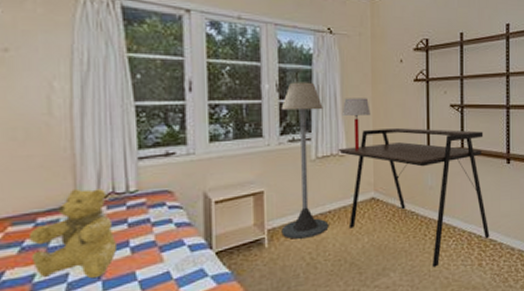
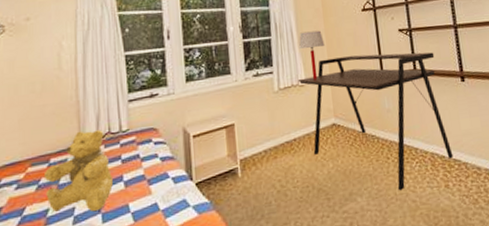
floor lamp: present [281,82,329,239] -> none [245,21,295,168]

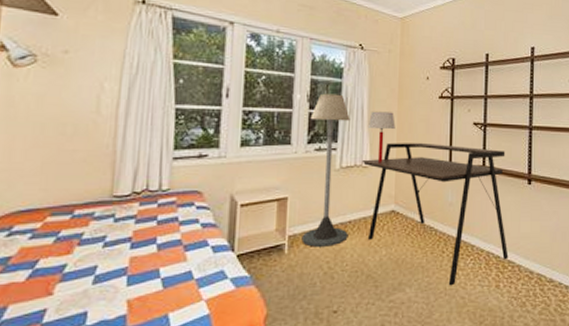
teddy bear: present [45,130,113,212] -> none [64,184,144,273]
floor lamp: none [245,21,295,168] -> present [301,93,350,247]

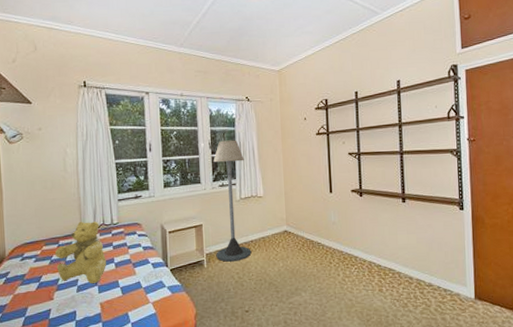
teddy bear: none [64,184,144,273] -> present [55,221,106,284]
desk: present [361,142,509,286] -> none [256,173,389,290]
table lamp: present [367,111,396,162] -> none [258,150,282,192]

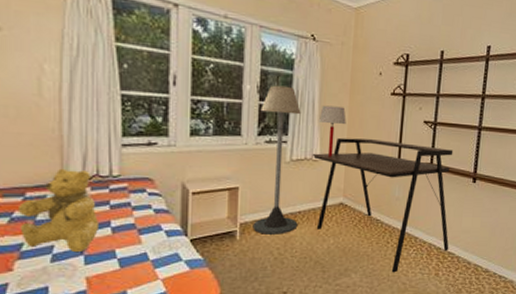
desk: none [256,173,389,290] -> present [312,137,453,273]
table lamp: none [258,150,282,192] -> present [318,105,346,157]

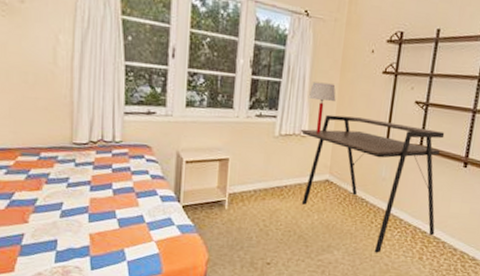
teddy bear: present [19,168,98,253] -> none [35,132,102,211]
floor lamp: present [253,85,301,235] -> none [240,60,292,207]

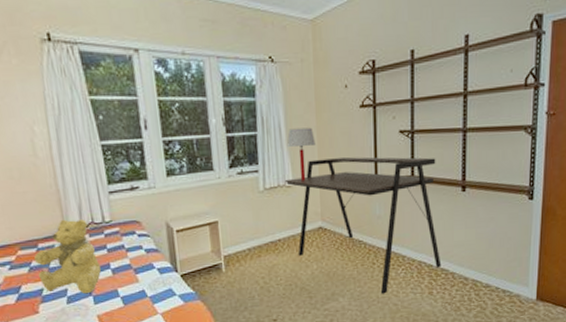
teddy bear: none [35,132,102,211] -> present [34,219,101,294]

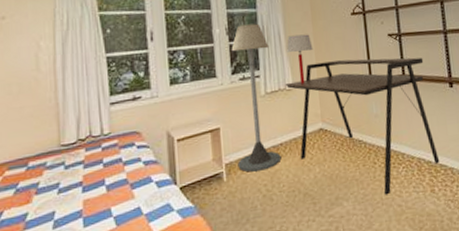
teddy bear: present [34,219,101,294] -> none [23,133,94,216]
floor lamp: none [228,114,279,265] -> present [231,23,282,172]

